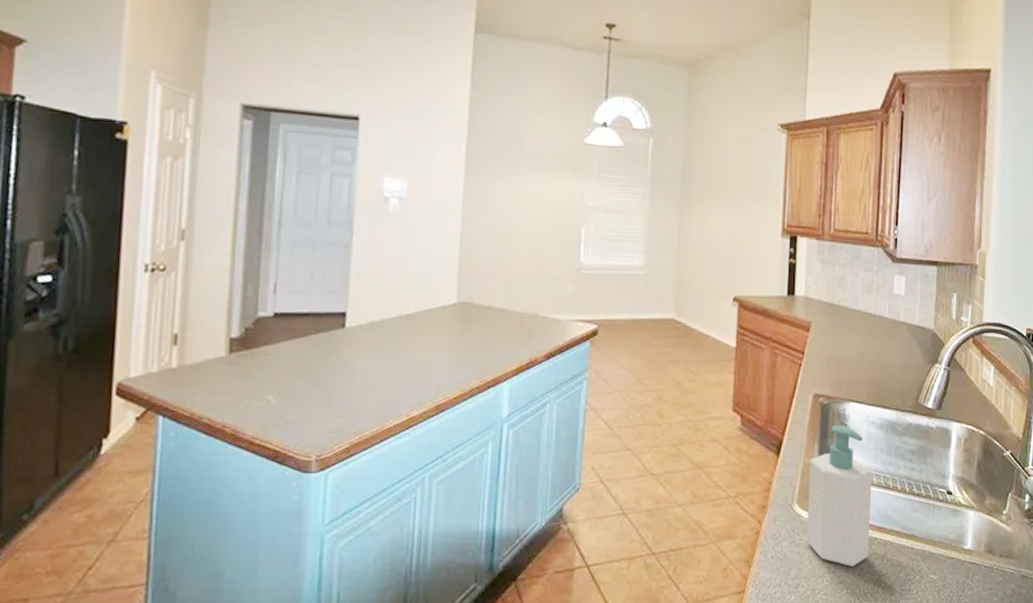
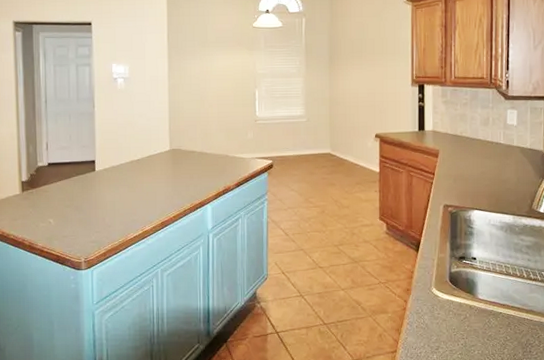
soap bottle: present [805,425,872,567] -> none [443,228,496,334]

